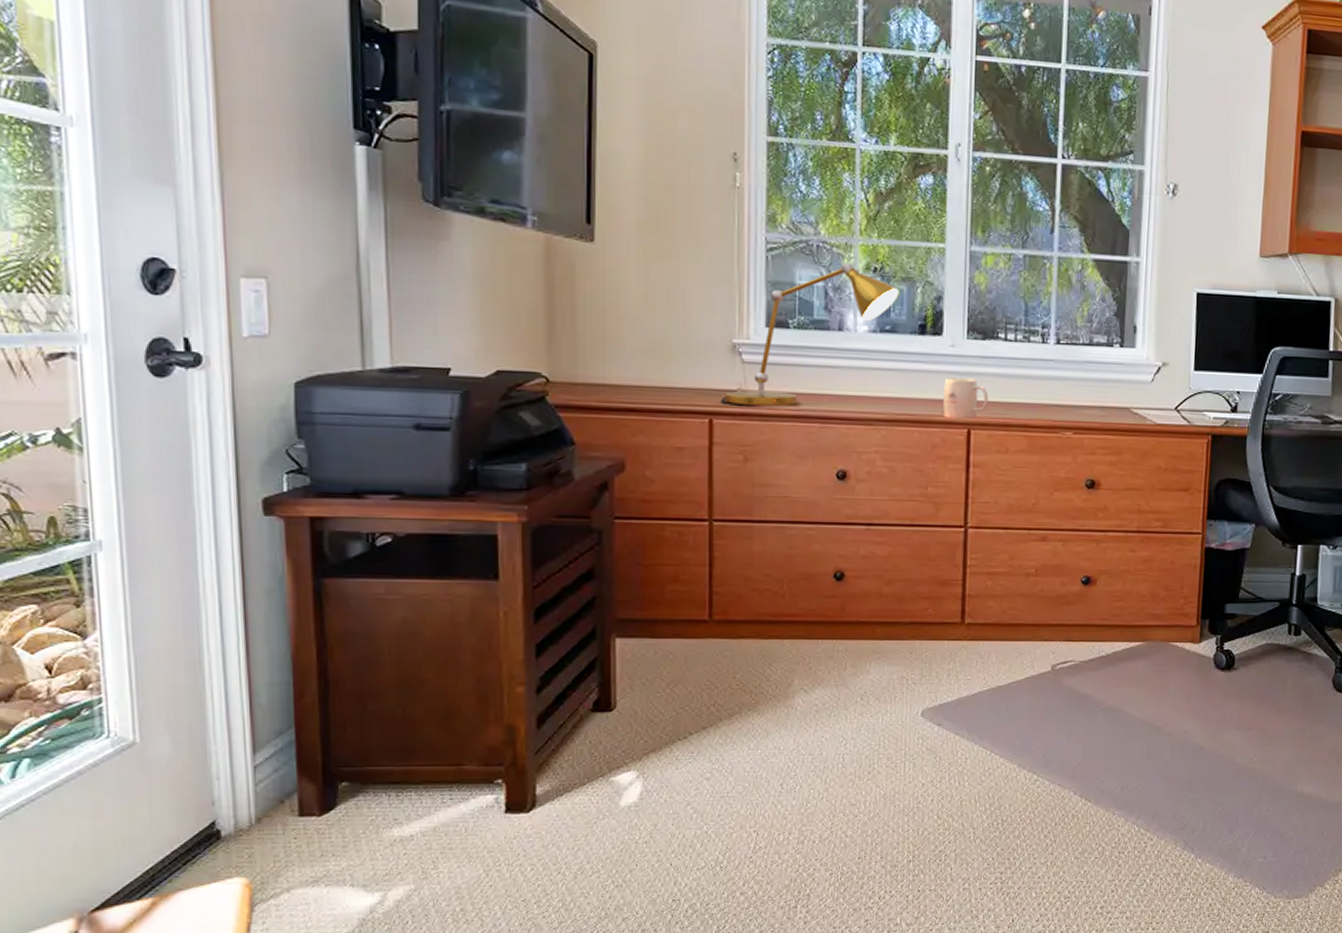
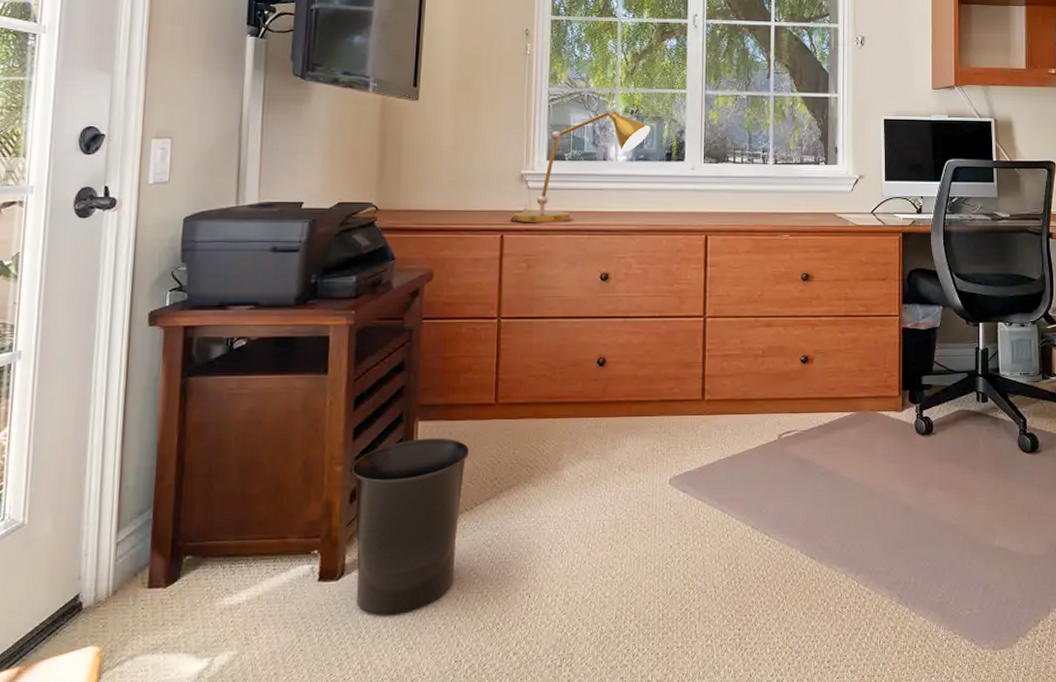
waste bin: none [537,657,679,851] -> present [352,437,469,615]
mug: present [943,377,989,420] -> none [685,194,722,228]

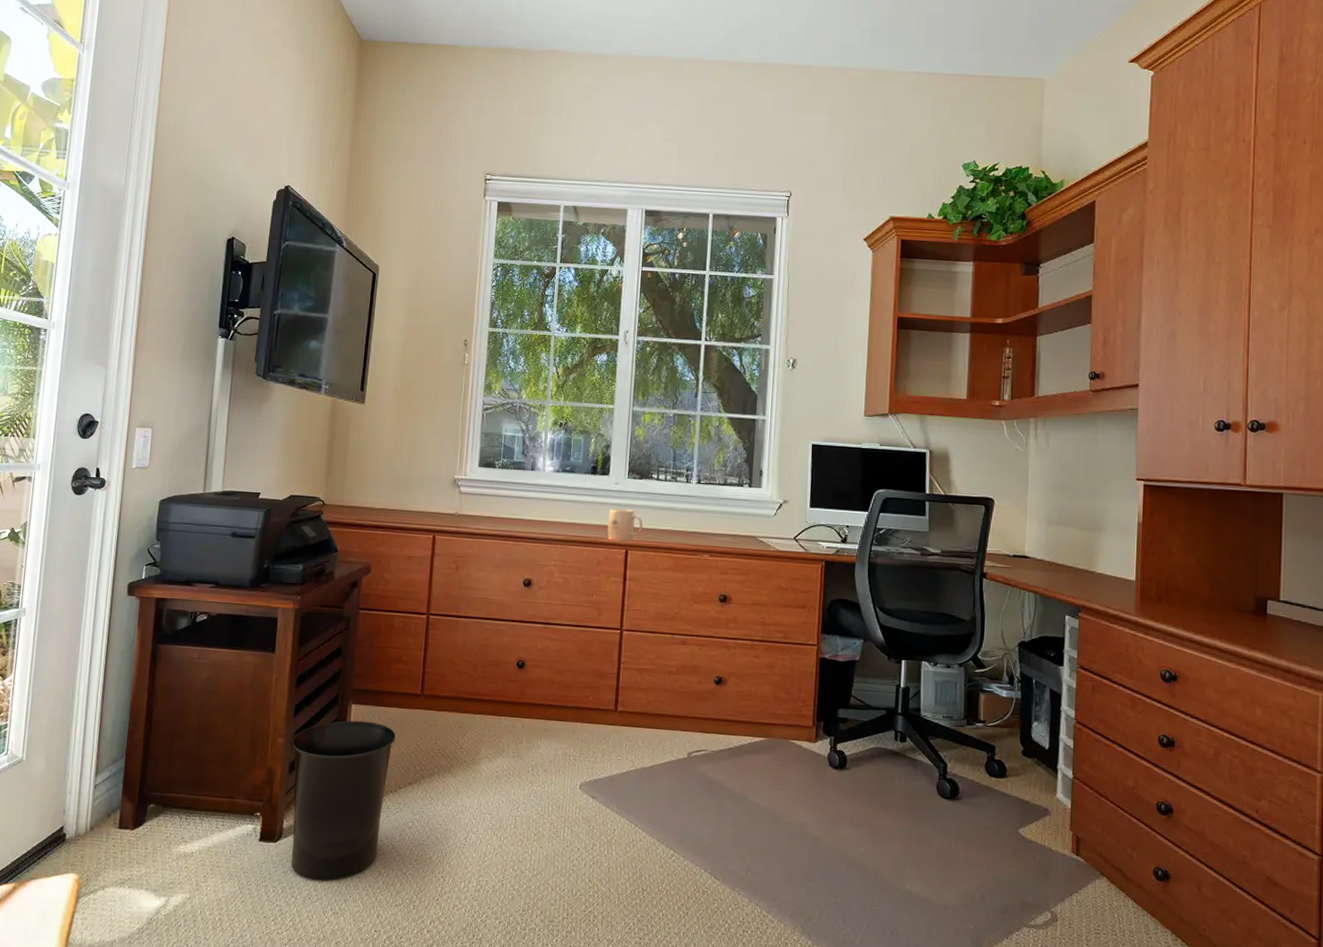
desk lamp: present [511,107,651,223] -> none [443,419,578,527]
mug: none [685,194,722,228] -> present [607,508,643,542]

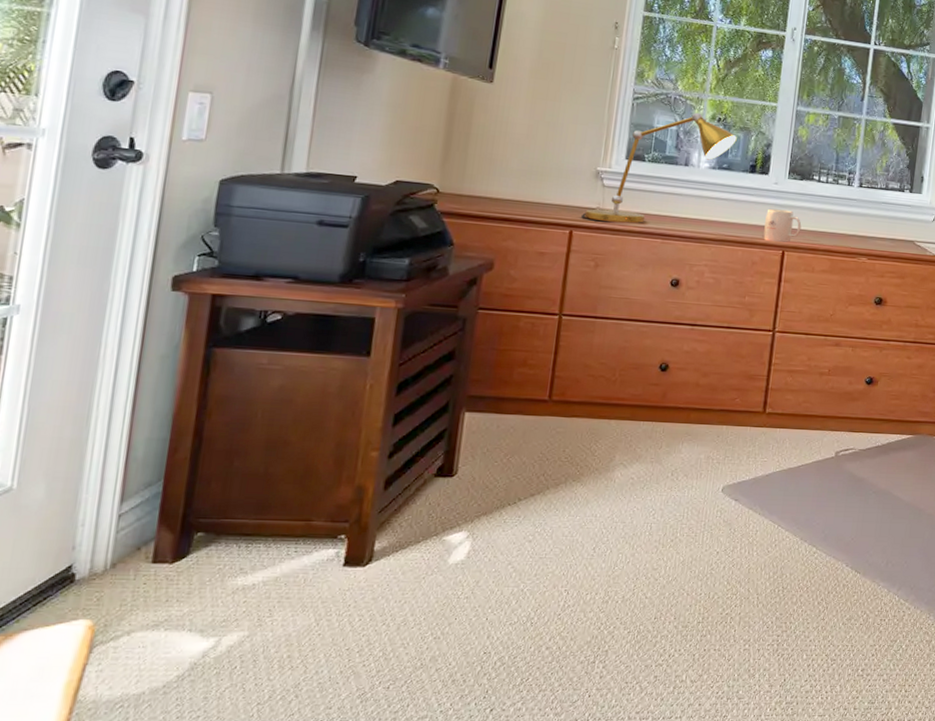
waste bin: present [290,720,396,880] -> none [382,429,517,604]
desk lamp: none [443,419,578,527] -> present [581,112,737,224]

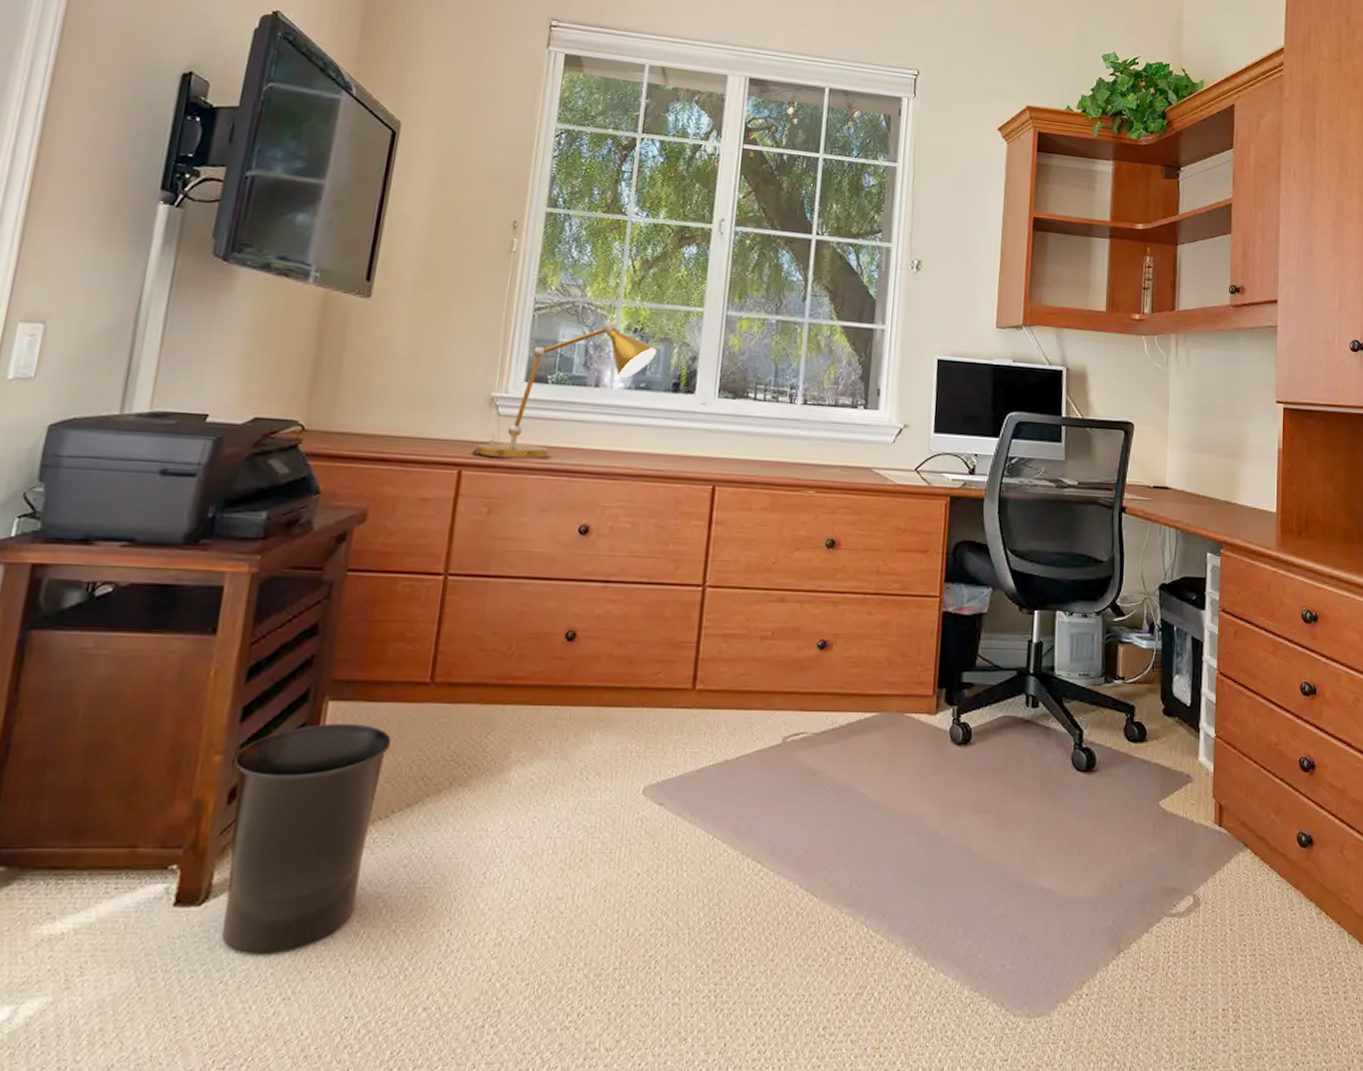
waste bin: none [382,429,517,604] -> present [221,723,391,954]
mug: present [763,208,802,243] -> none [689,434,735,476]

